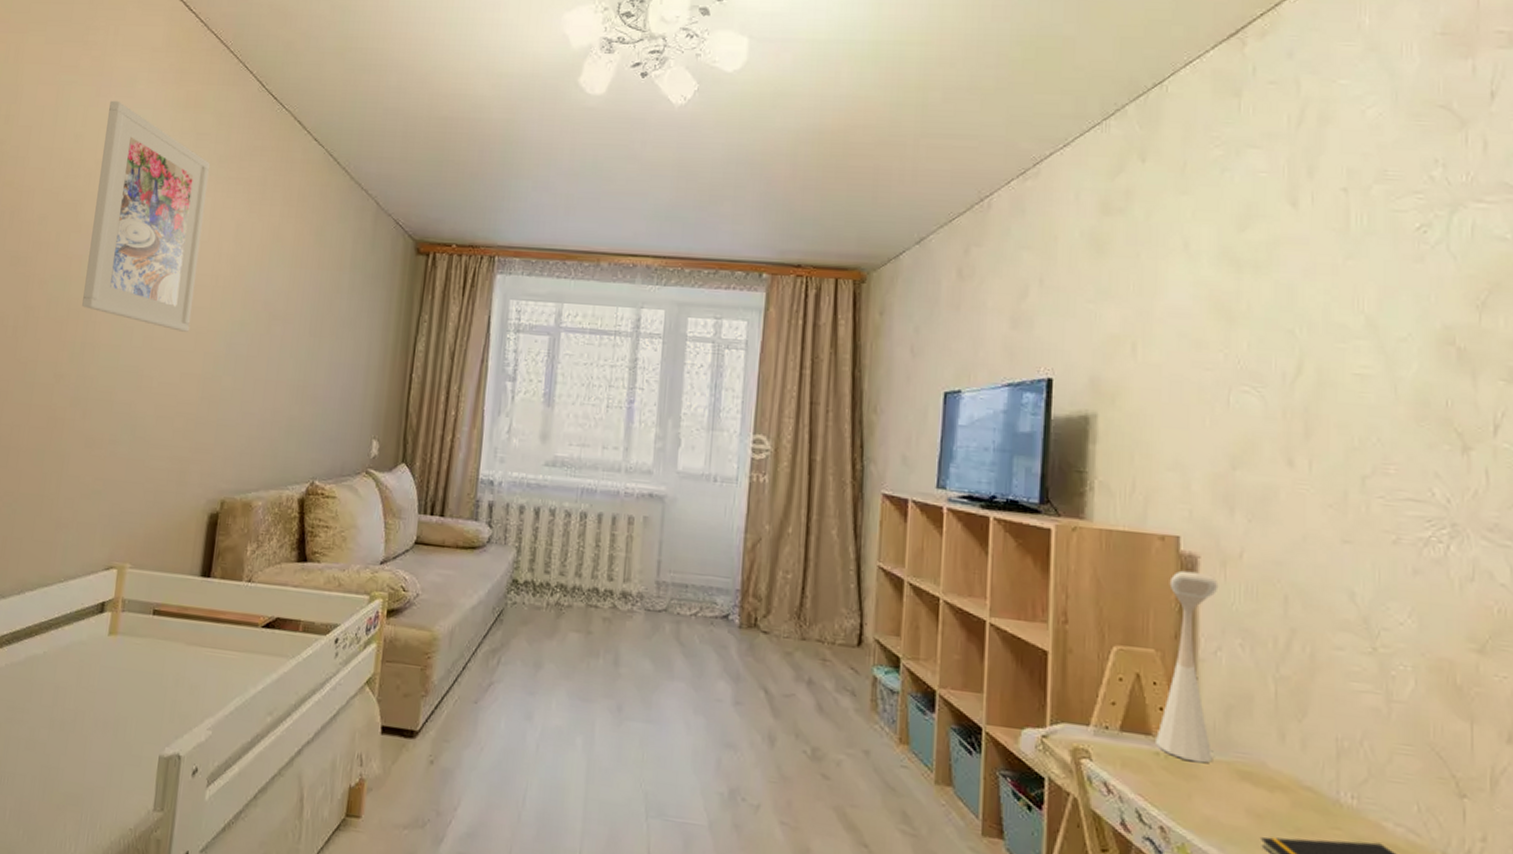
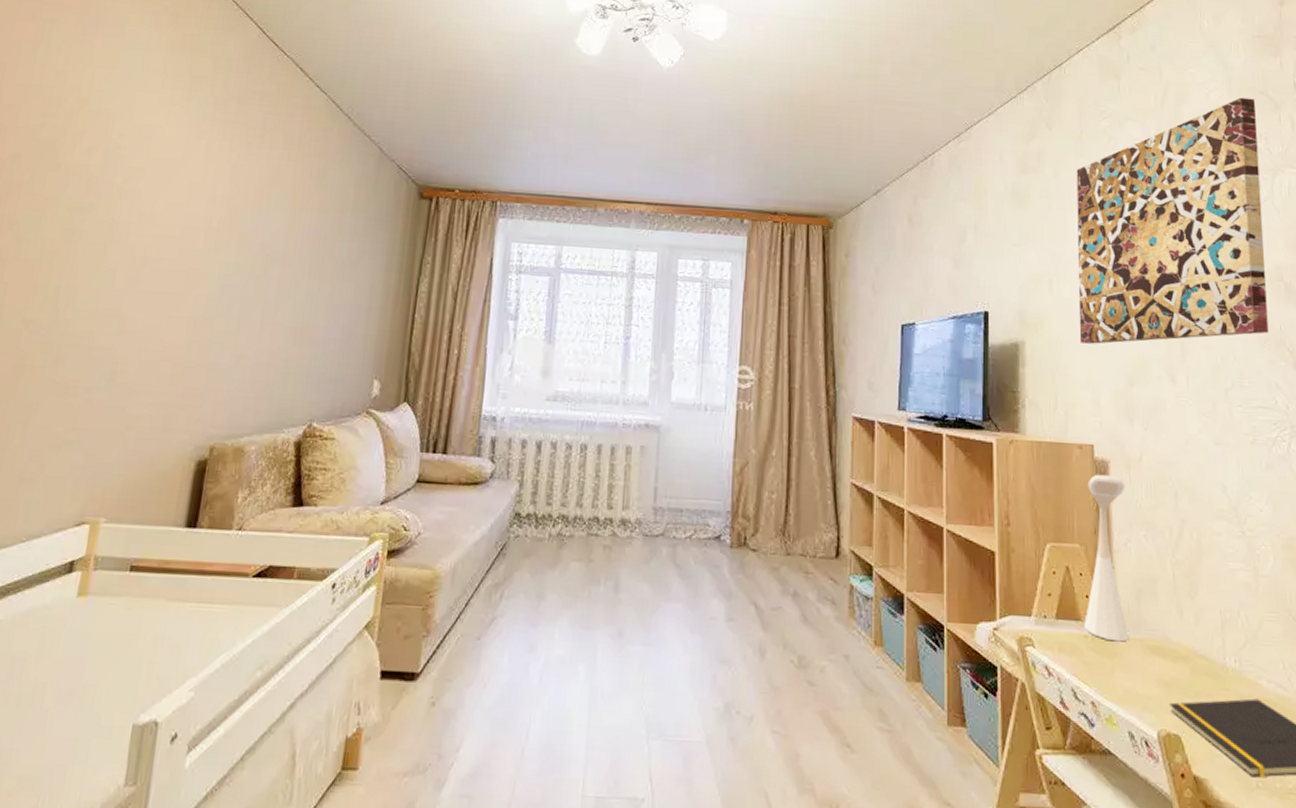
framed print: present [82,100,211,332] -> none [58,40,206,274]
wall art: none [1168,114,1431,419] -> present [1076,97,1269,344]

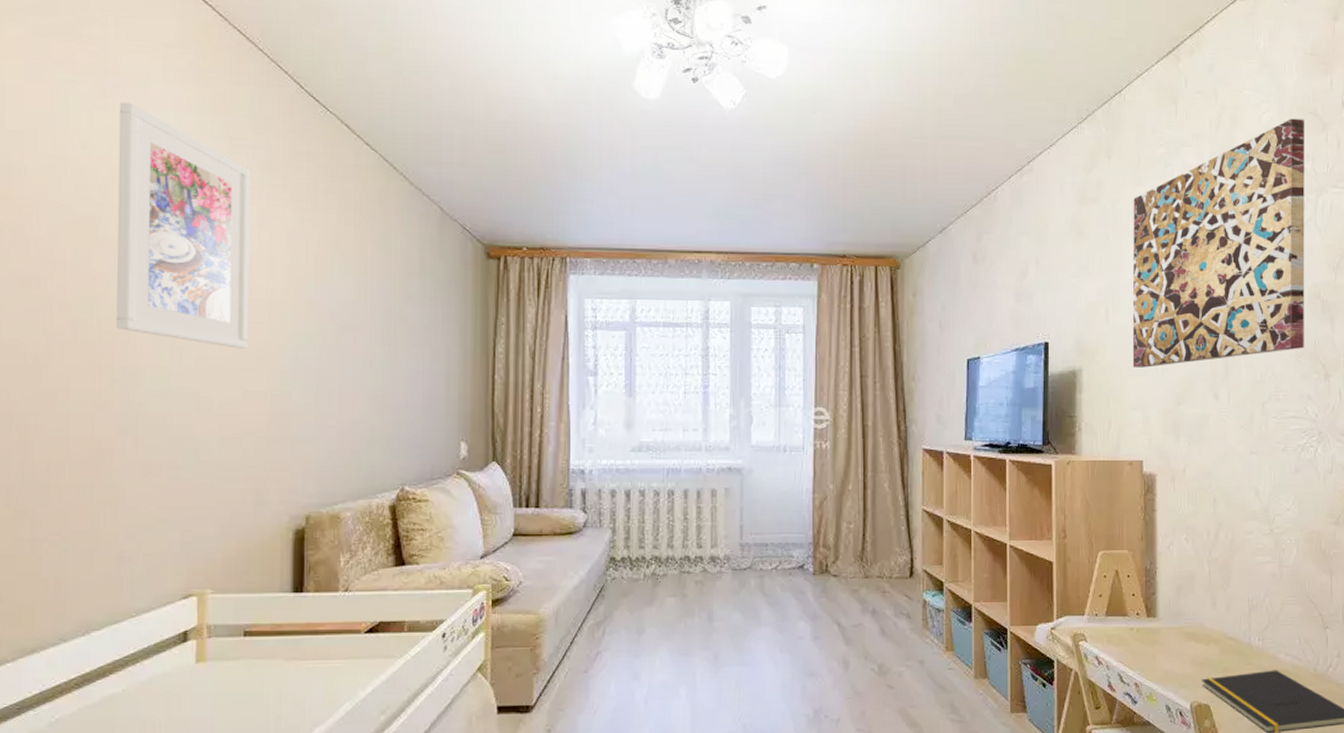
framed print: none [58,40,206,274] -> present [117,102,251,349]
desk lamp: present [1084,474,1129,642] -> none [1130,487,1170,632]

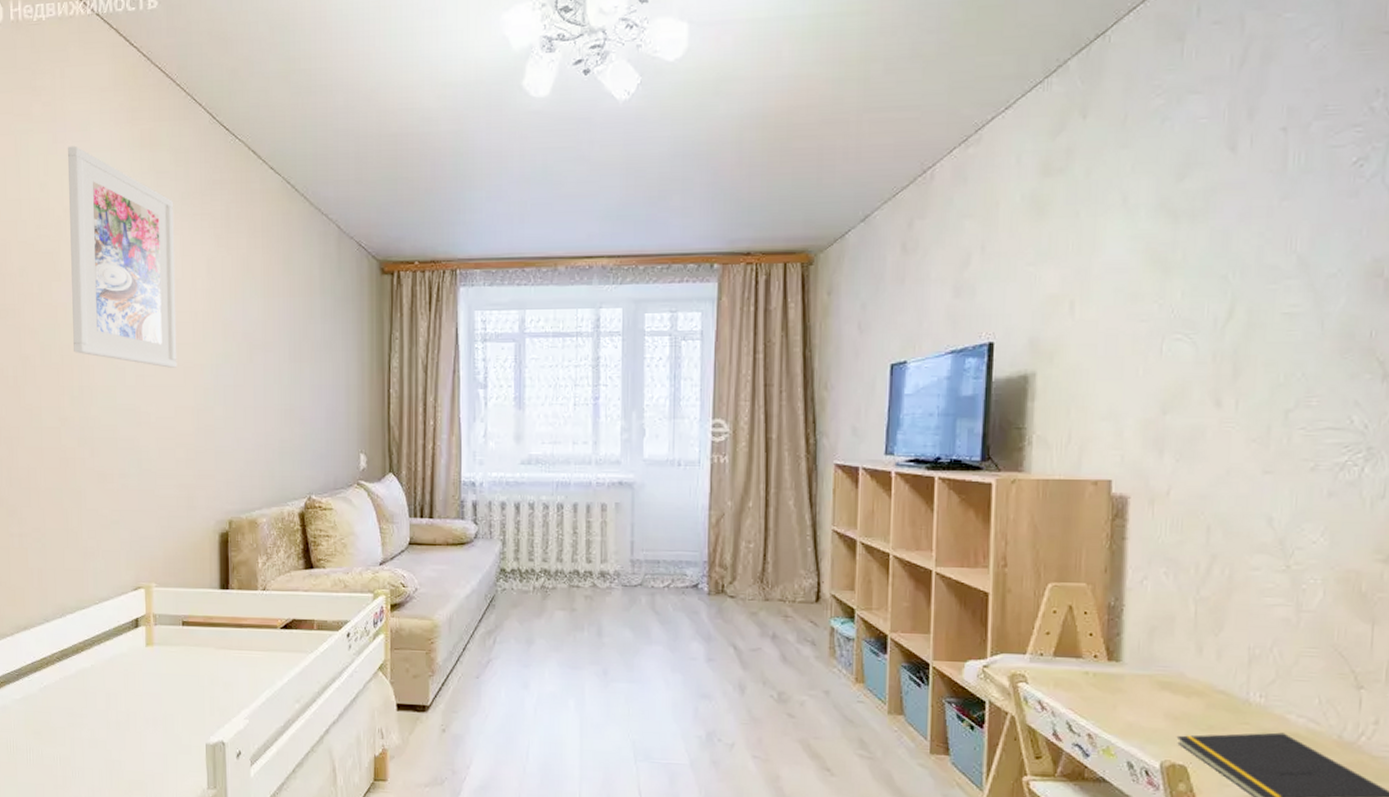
wall art: present [1132,118,1305,368] -> none [1103,42,1376,370]

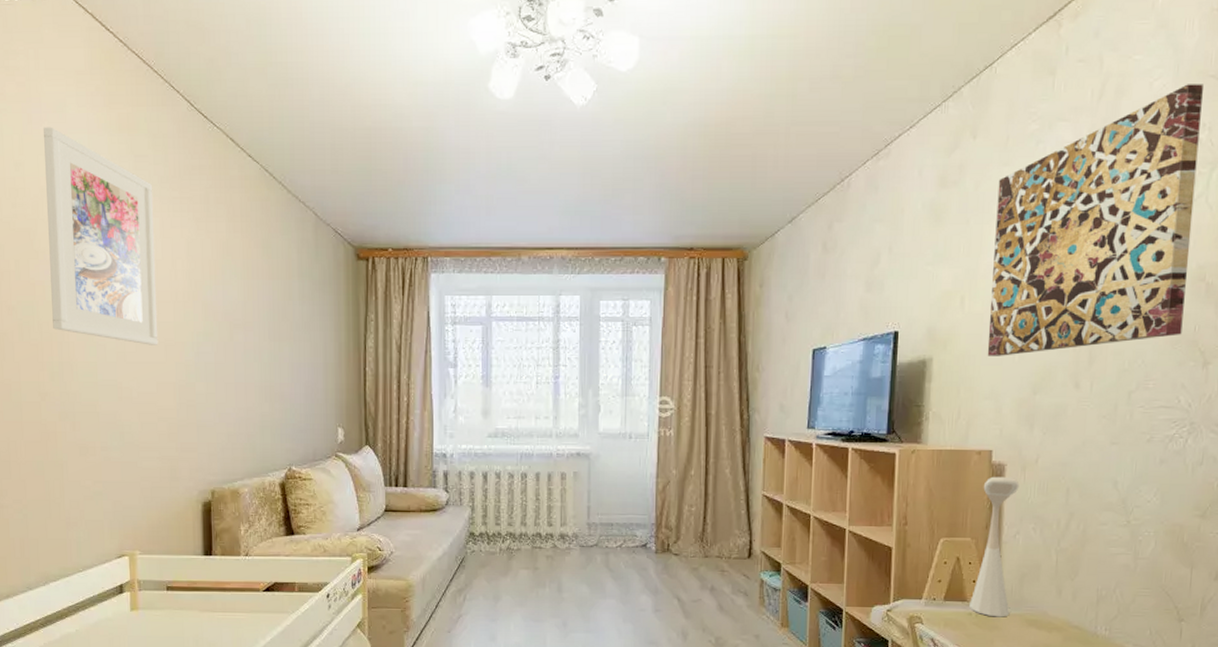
desk lamp: none [1085,511,1147,678] -> present [969,476,1020,617]
wall art: none [1103,42,1376,370] -> present [987,84,1203,356]

